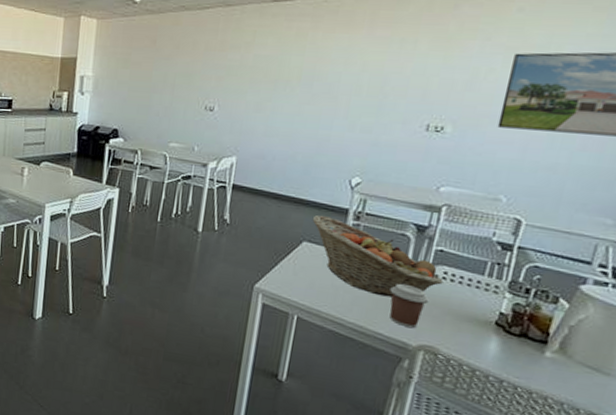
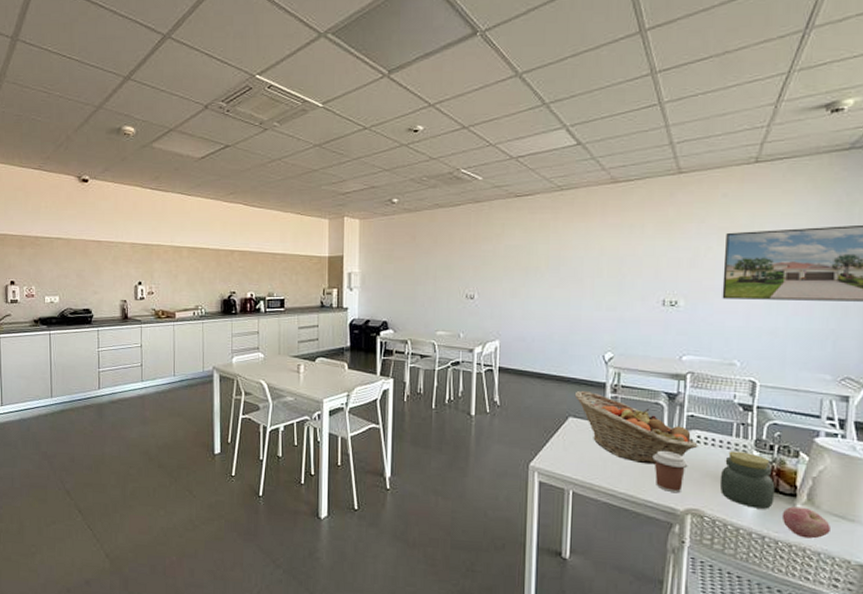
jar: none [460,290,525,353] -> present [719,451,775,509]
apple: none [526,353,581,389] -> present [781,506,830,539]

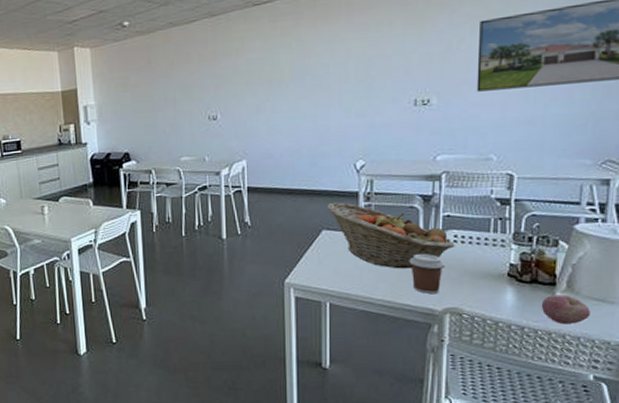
jar: present [719,451,775,509] -> none [477,246,534,301]

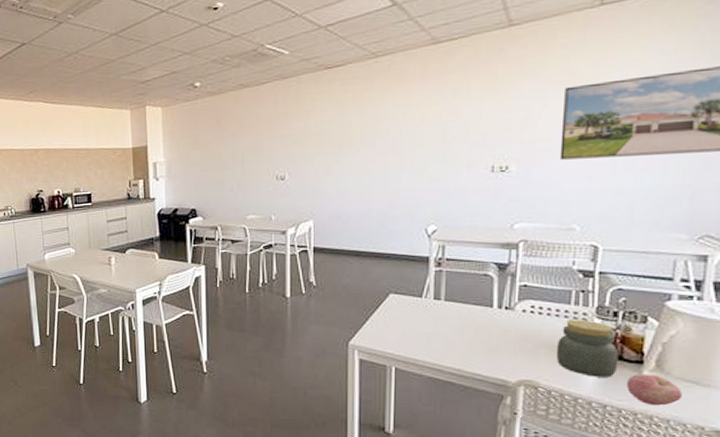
fruit basket: present [327,202,455,269] -> none [395,266,532,337]
coffee cup: present [409,253,446,294] -> none [481,322,521,365]
jar: none [477,246,534,301] -> present [555,320,619,377]

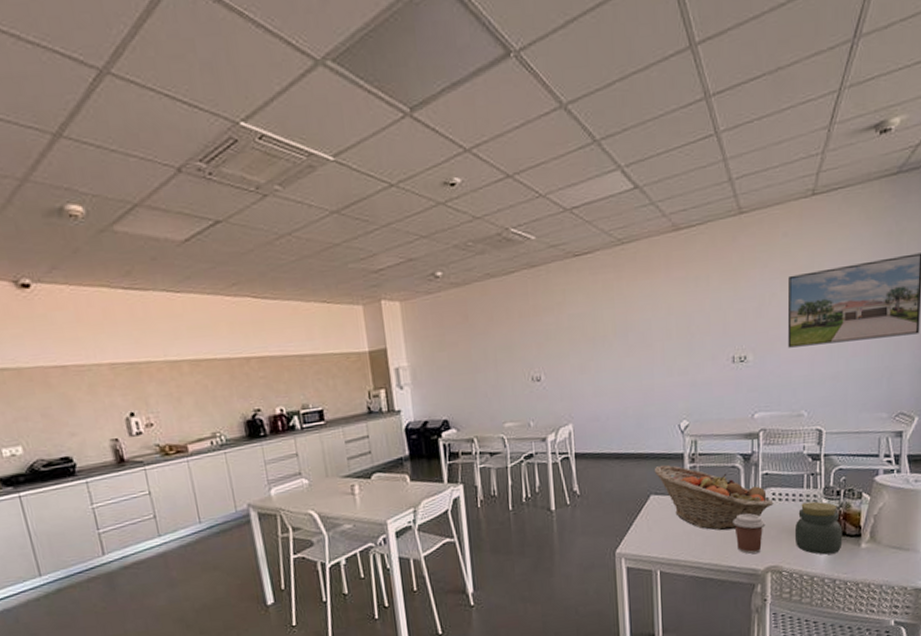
fruit basket: none [395,266,532,337] -> present [654,464,774,531]
coffee cup: none [481,322,521,365] -> present [733,513,766,554]
apple: present [626,374,682,406] -> none [849,545,890,574]

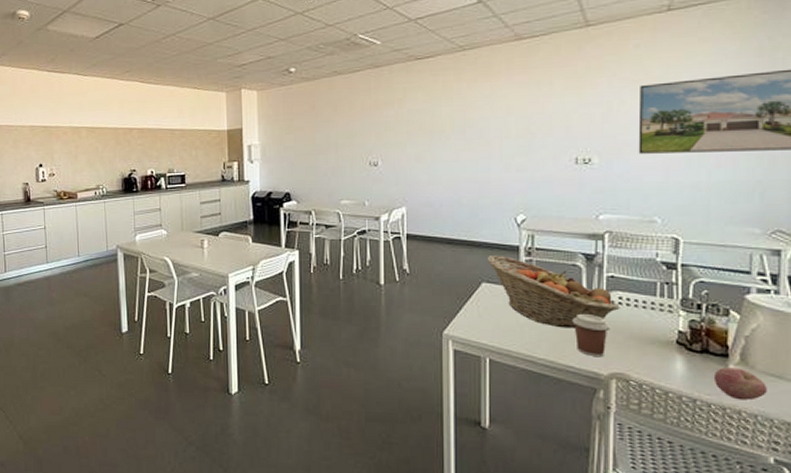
jar: present [794,501,843,555] -> none [645,311,705,371]
apple: none [849,545,890,574] -> present [713,367,767,401]

